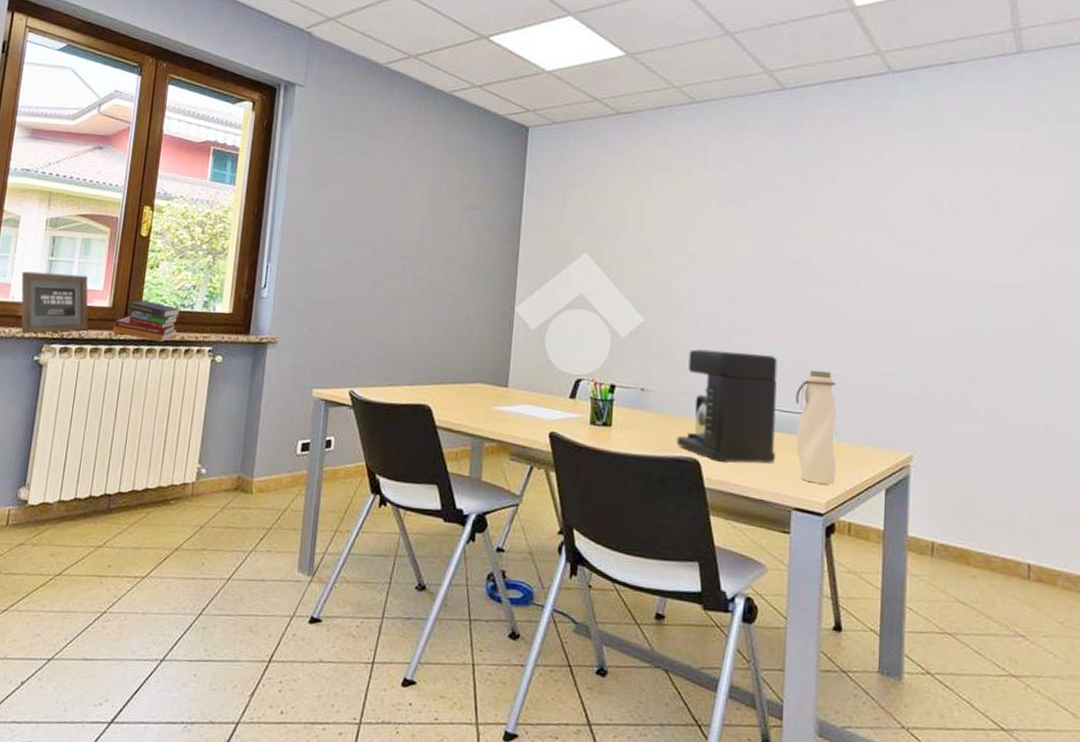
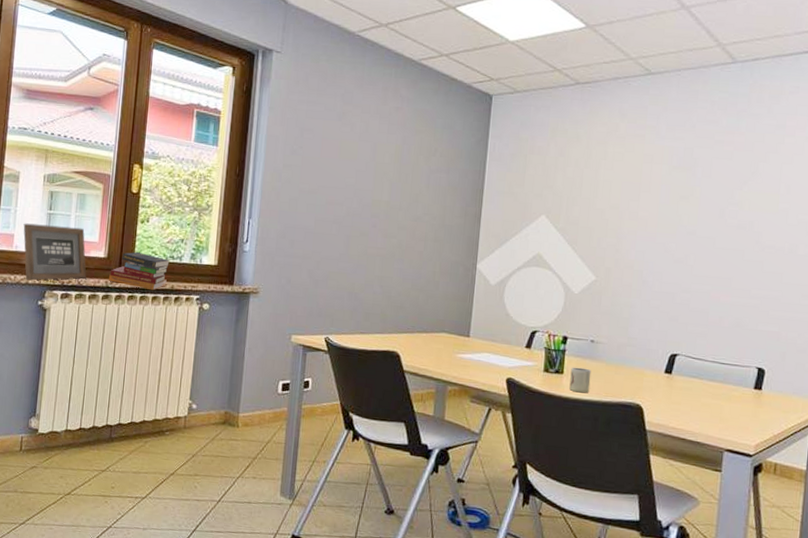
cup: none [619,418,643,448] -> present [569,367,592,393]
coffee maker: present [676,349,778,463] -> none [622,305,718,409]
water bottle: present [795,370,837,485] -> none [731,326,770,430]

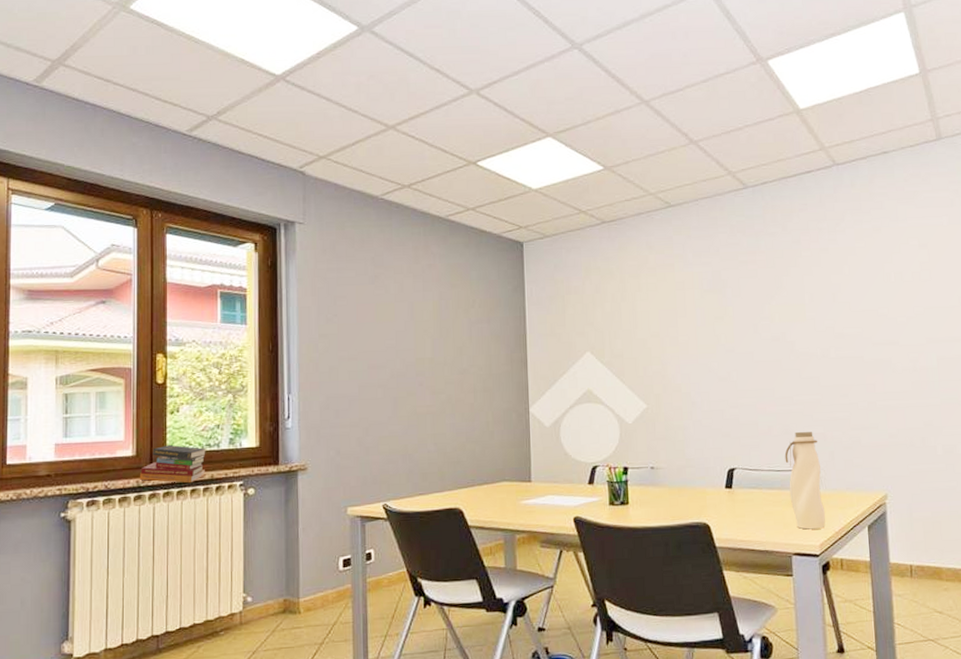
picture frame: present [23,223,87,281] -> none [36,428,114,492]
cup: present [569,367,592,393] -> none [635,495,657,521]
water bottle: none [731,326,770,430] -> present [784,431,826,530]

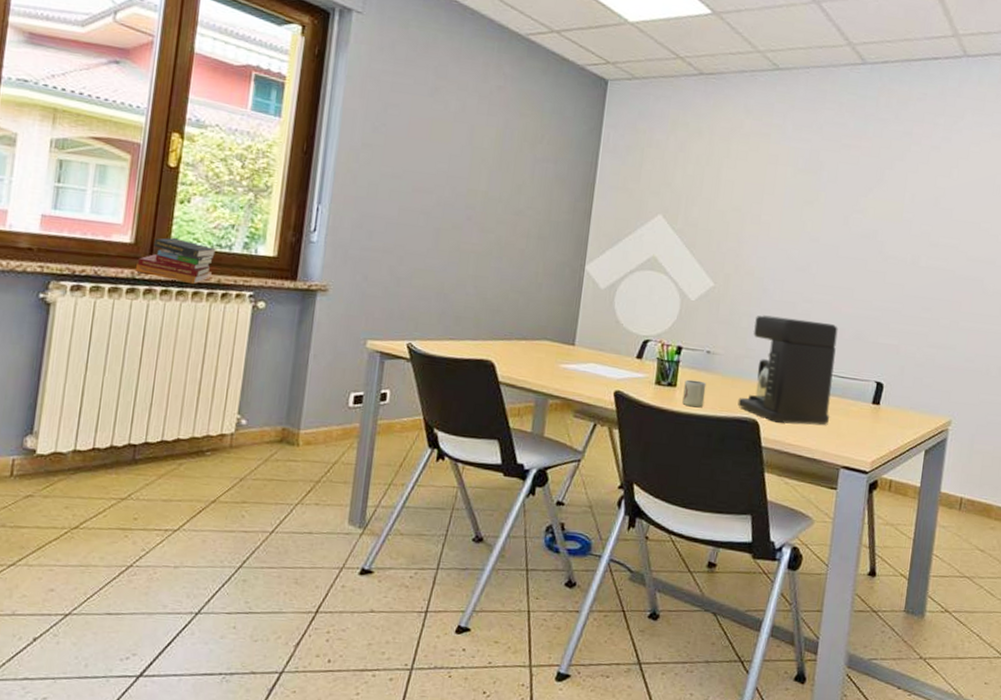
cup: none [635,495,657,521] -> present [682,379,707,408]
coffee maker: none [687,423,773,522] -> present [738,315,838,424]
water bottle: present [784,431,826,530] -> none [849,339,889,446]

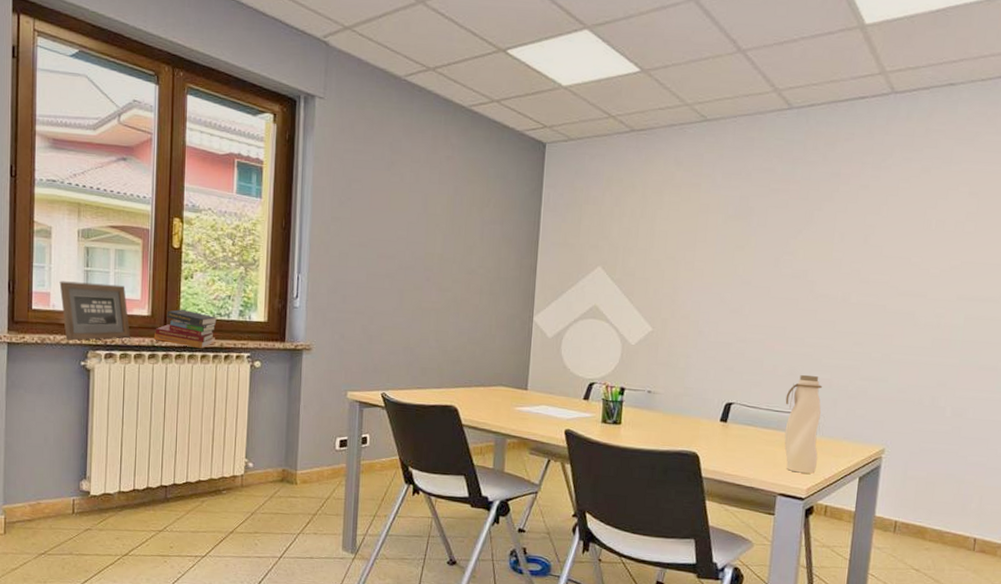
picture frame: none [20,197,106,269] -> present [59,281,130,341]
cup: present [682,379,707,408] -> none [627,417,649,443]
coffee maker: present [738,315,838,424] -> none [678,356,772,455]
water bottle: none [849,339,889,446] -> present [784,374,822,474]

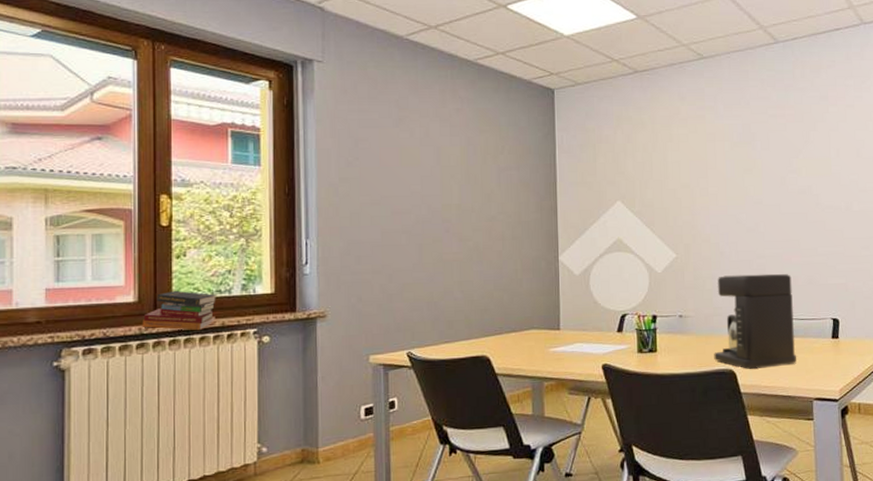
picture frame: present [59,281,130,341] -> none [24,272,113,340]
coffee maker: none [678,356,772,455] -> present [714,273,796,369]
water bottle: present [784,374,822,474] -> none [808,281,846,376]

